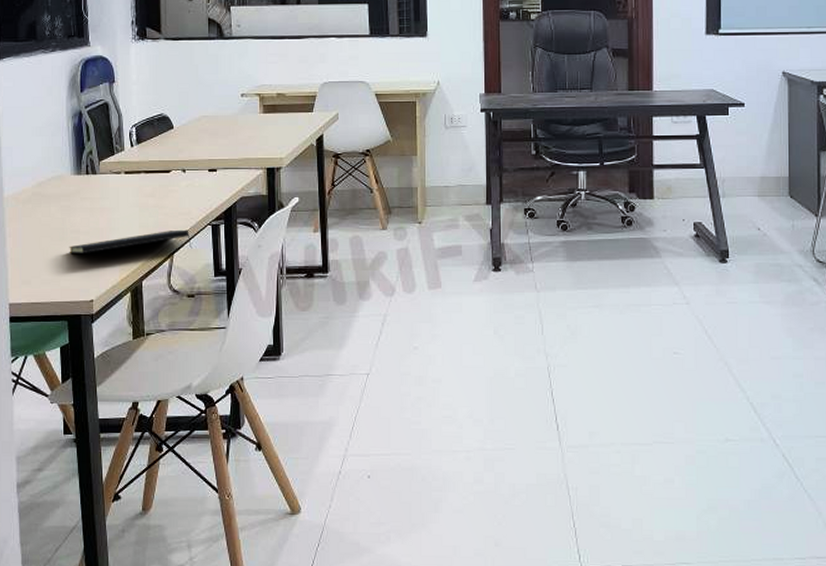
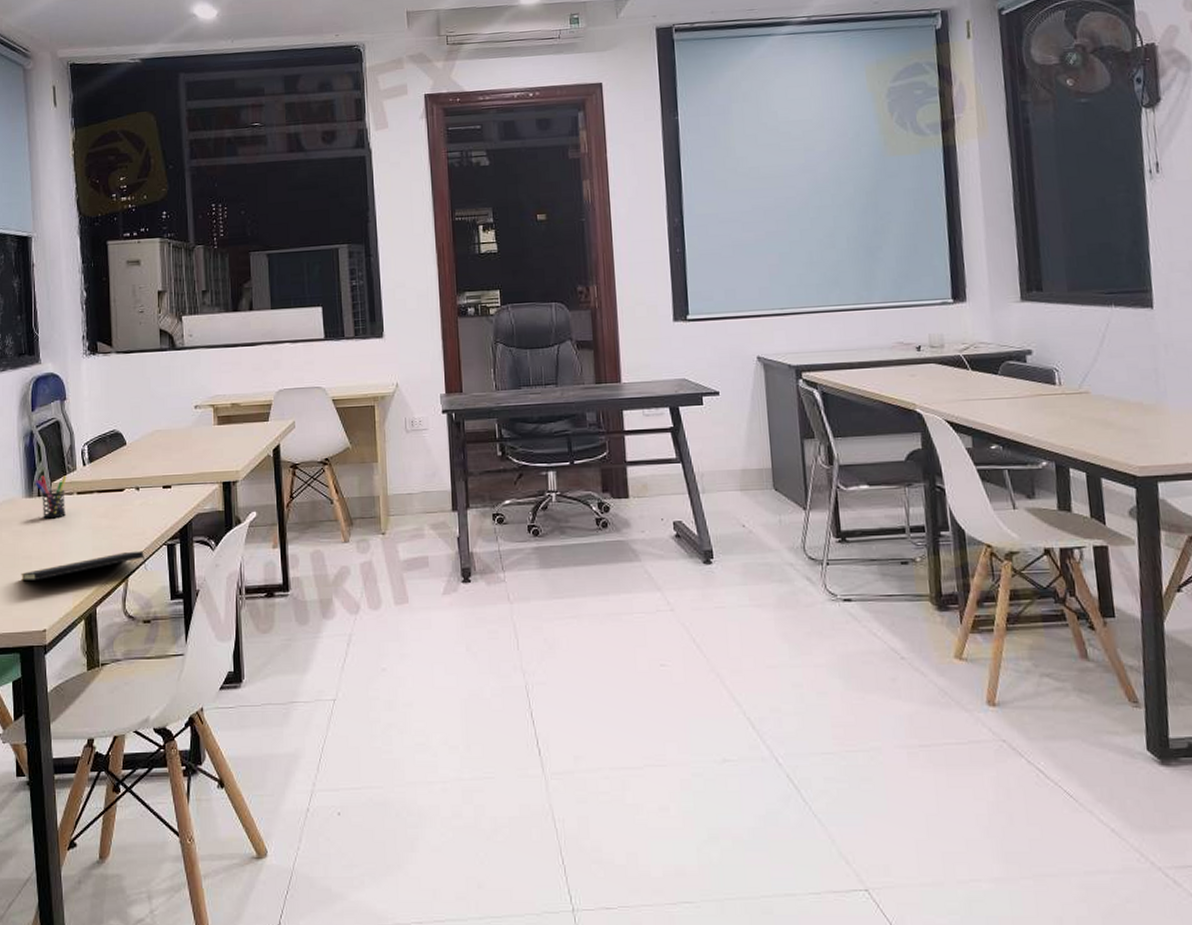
pen holder: none [83,154,114,196] -> present [34,475,67,519]

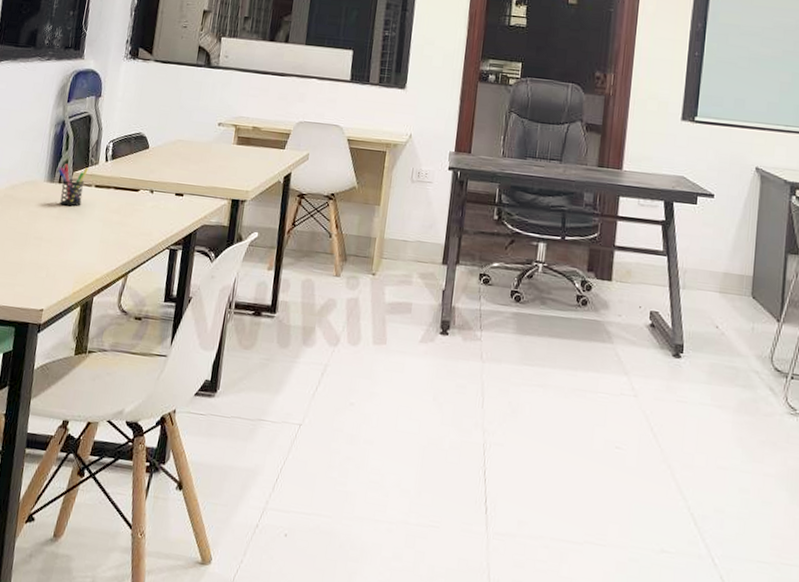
notepad: present [21,550,147,581] -> none [28,249,148,271]

